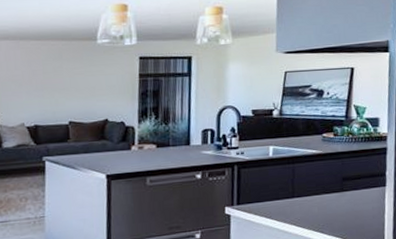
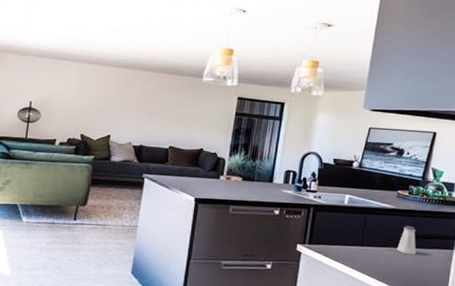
saltshaker: none [329,168,349,199] -> present [397,225,416,255]

